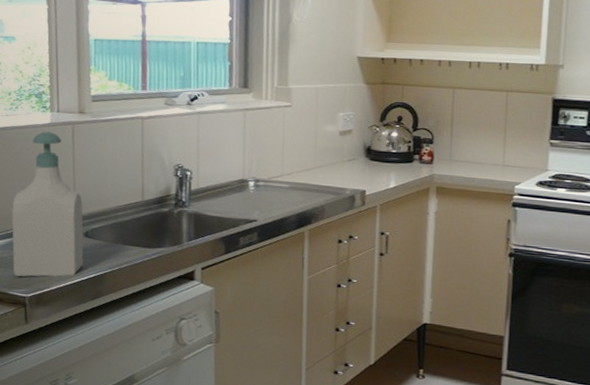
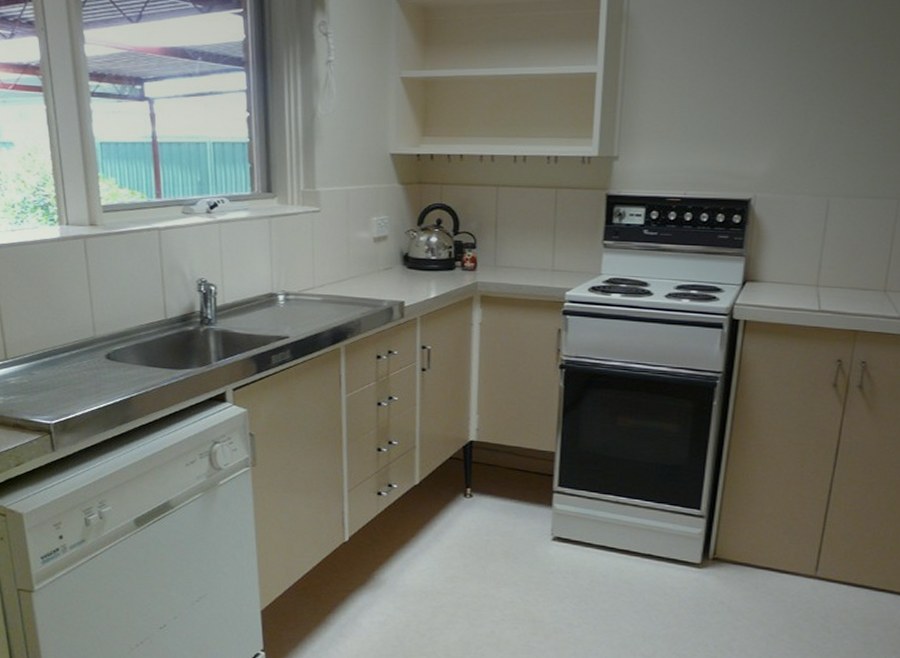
soap bottle: present [11,131,84,277] -> none [27,247,108,403]

